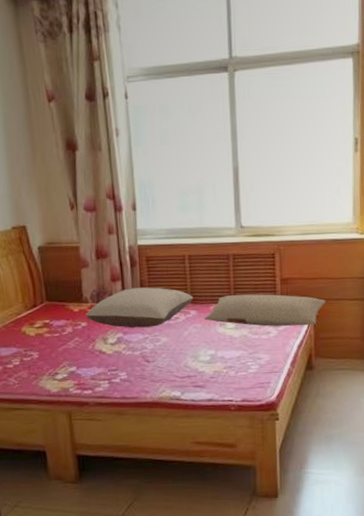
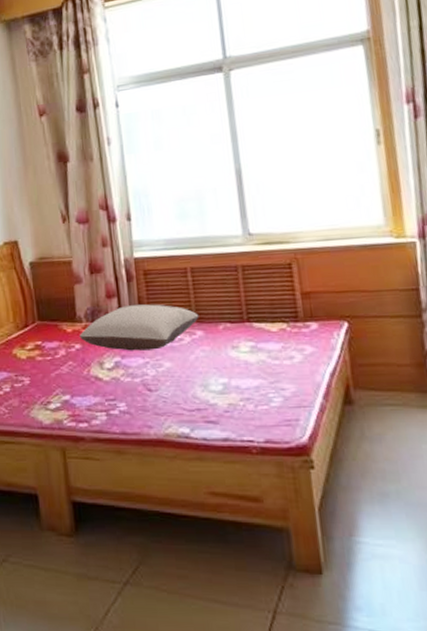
pillow: present [204,294,325,327] -> none [213,311,360,350]

